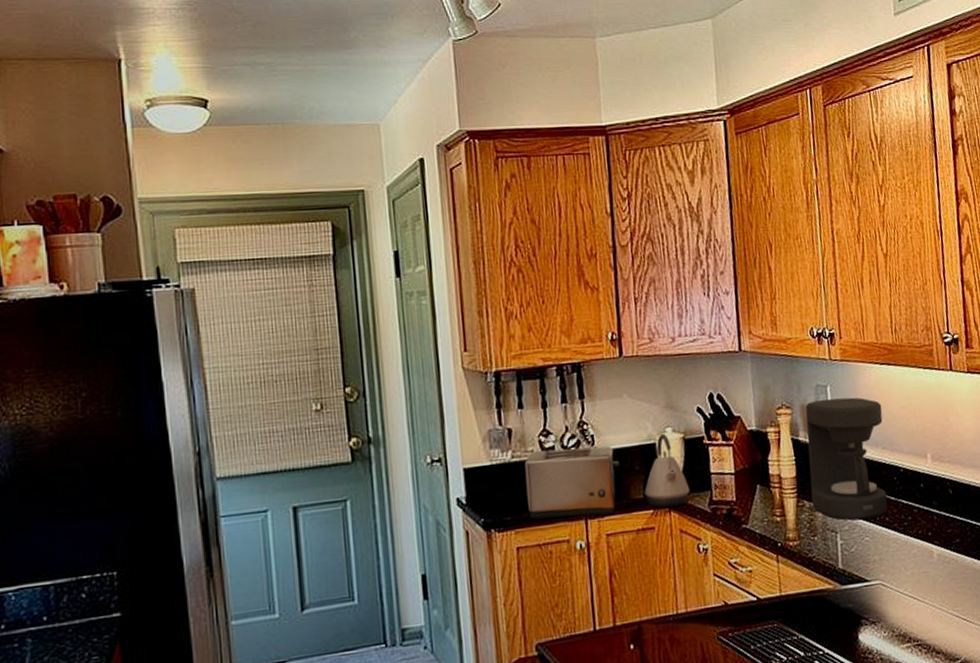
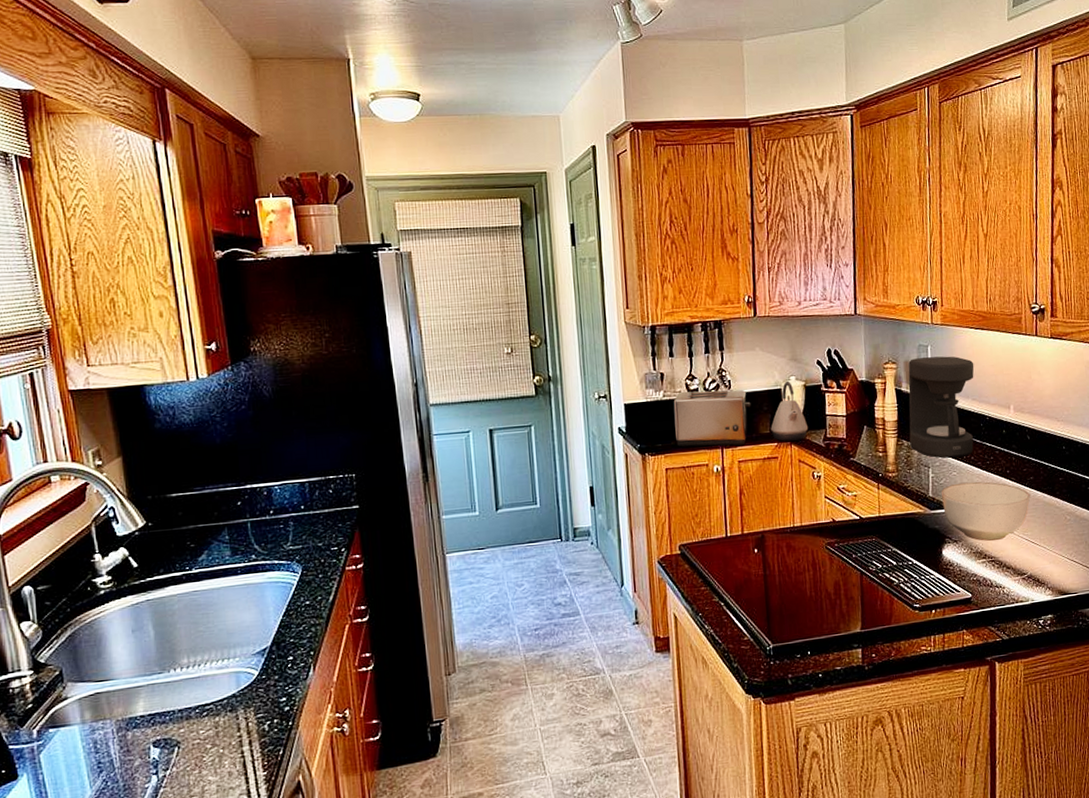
bowl: none [852,547,958,621] -> present [940,481,1031,542]

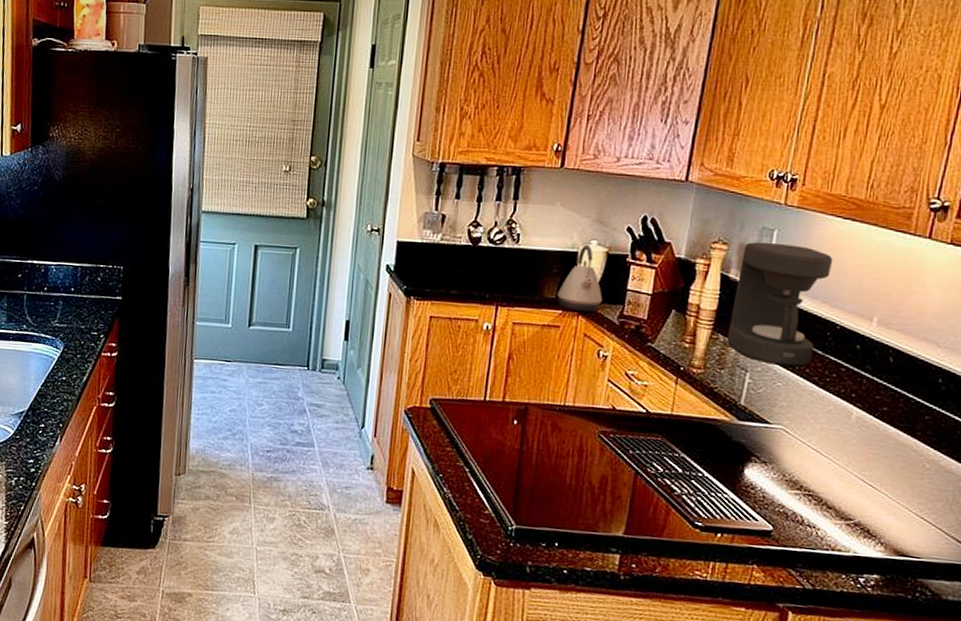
toaster: present [673,389,751,447] -> none [446,237,539,306]
bowl: present [940,481,1031,542] -> none [755,396,879,474]

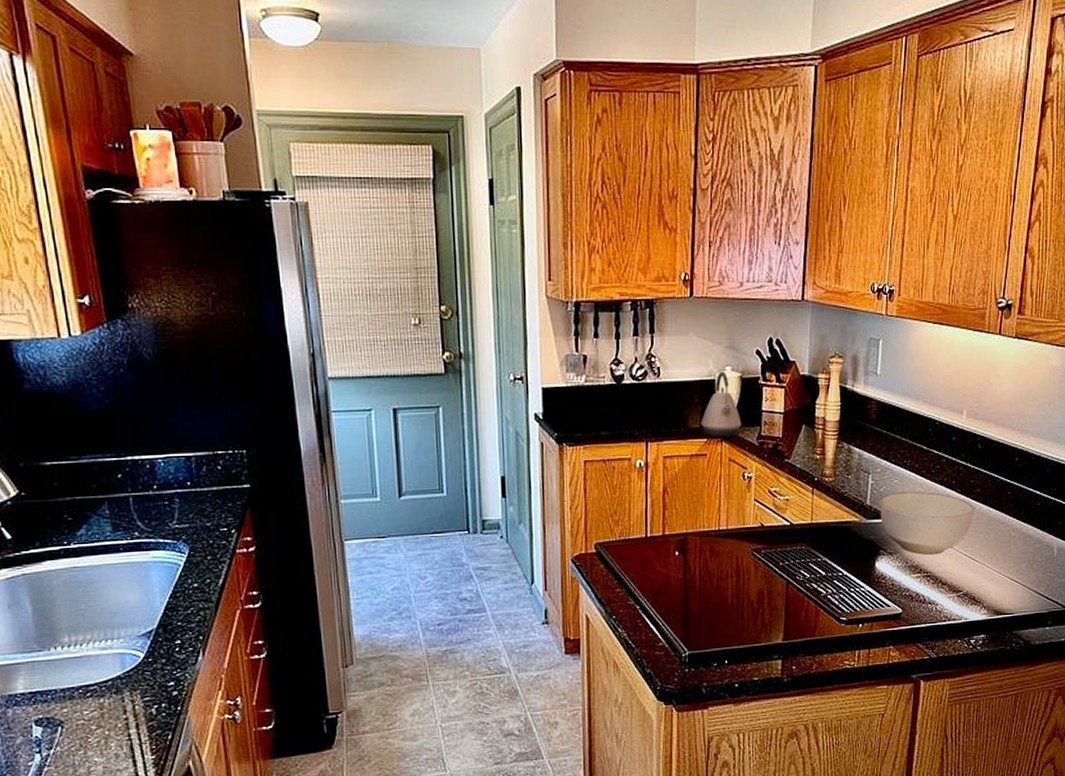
coffee maker: present [727,242,833,367] -> none [851,352,928,464]
bowl: none [755,396,879,474] -> present [879,491,975,556]

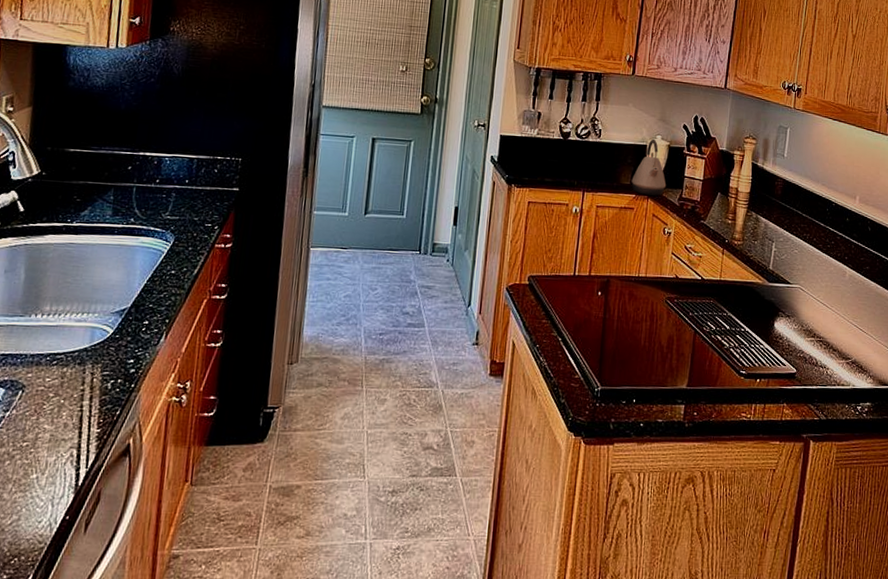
bowl: present [879,491,975,556] -> none [780,261,864,323]

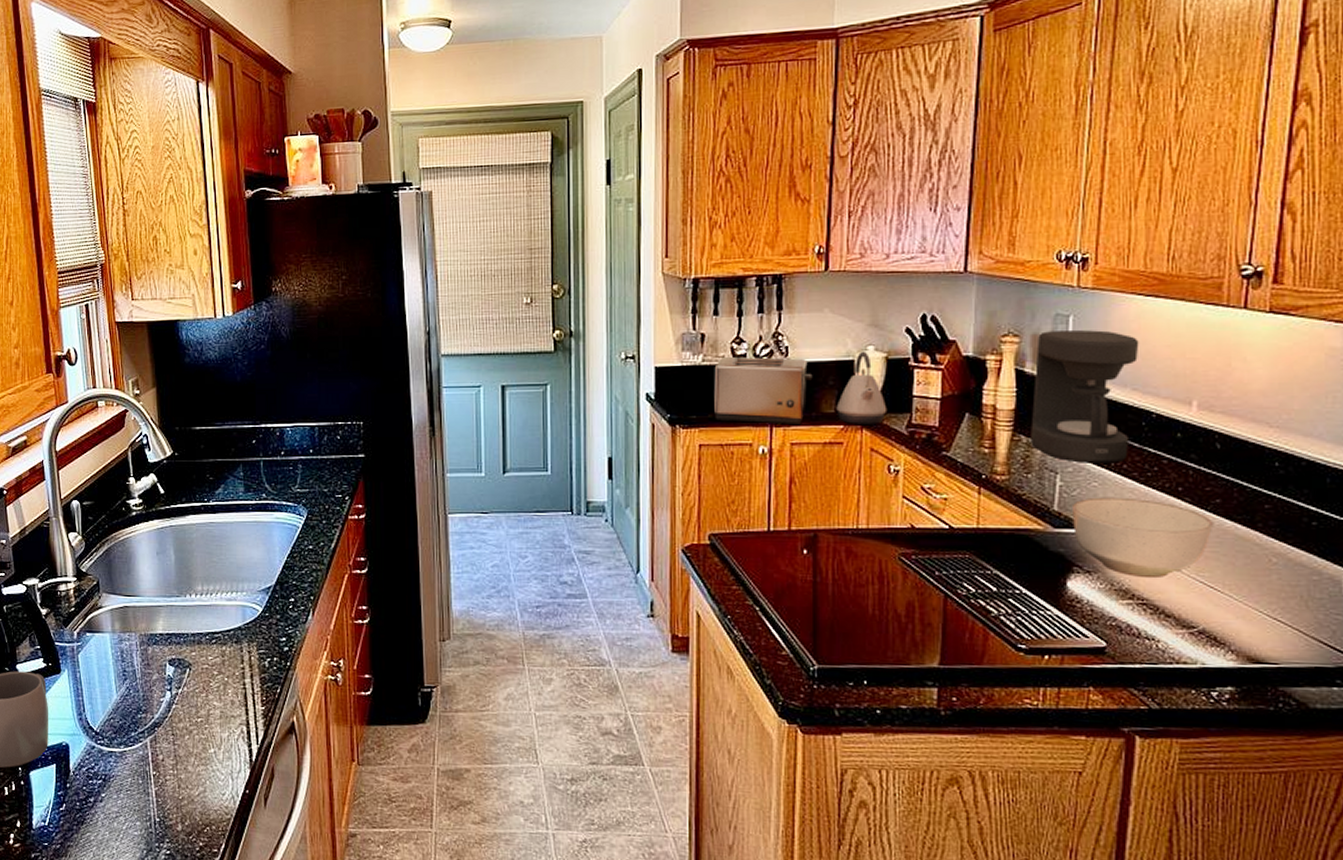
toaster: none [542,132,617,191] -> present [714,356,813,425]
coffee maker: none [758,137,828,237] -> present [1031,330,1139,463]
bowl: none [780,261,864,323] -> present [1071,497,1214,579]

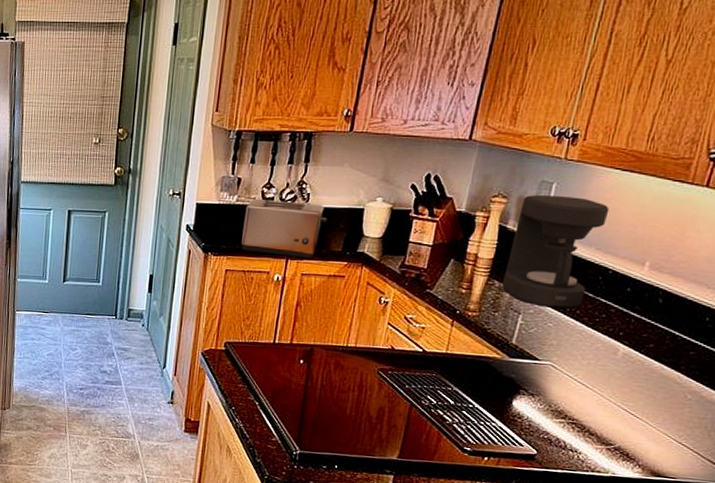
kettle: present [836,351,887,426] -> none [343,201,386,264]
bowl: present [1071,497,1214,579] -> none [525,335,644,404]

